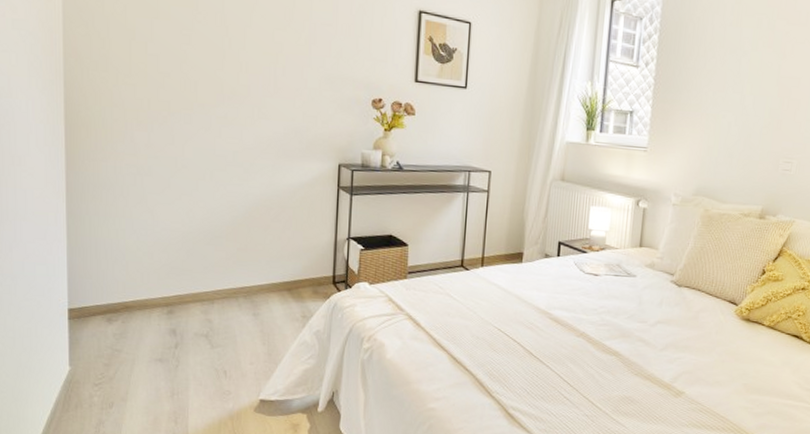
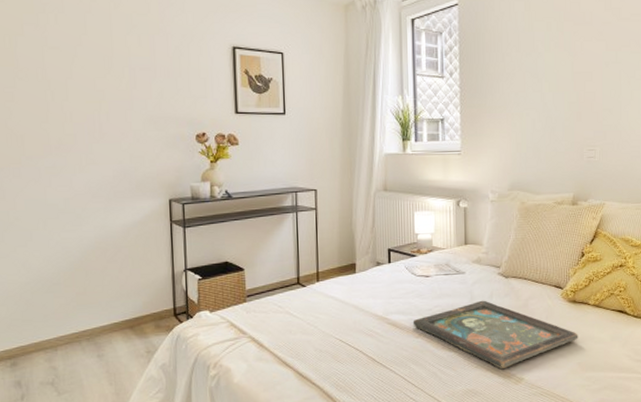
decorative tray: none [575,306,748,380] -> present [412,300,578,370]

